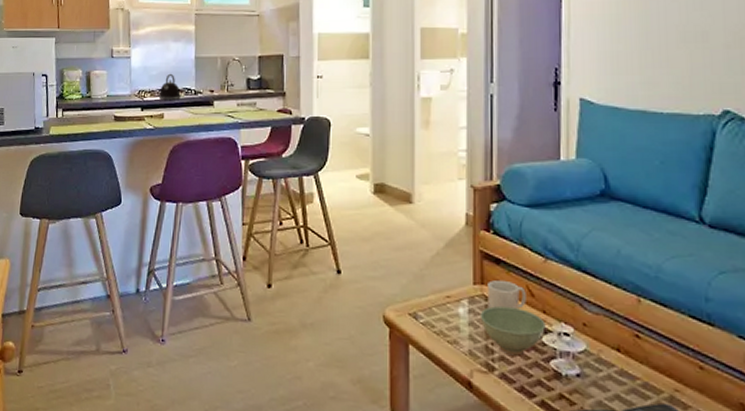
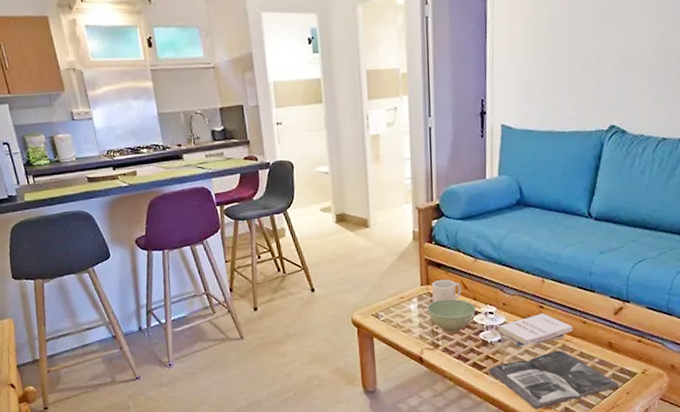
kettle: present [159,73,181,101] -> none [128,131,150,159]
books: none [576,344,685,389] -> present [498,313,573,346]

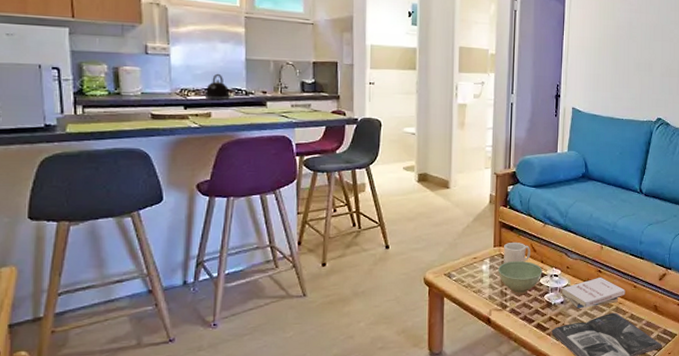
kettle: none [128,131,150,159] -> present [206,73,230,101]

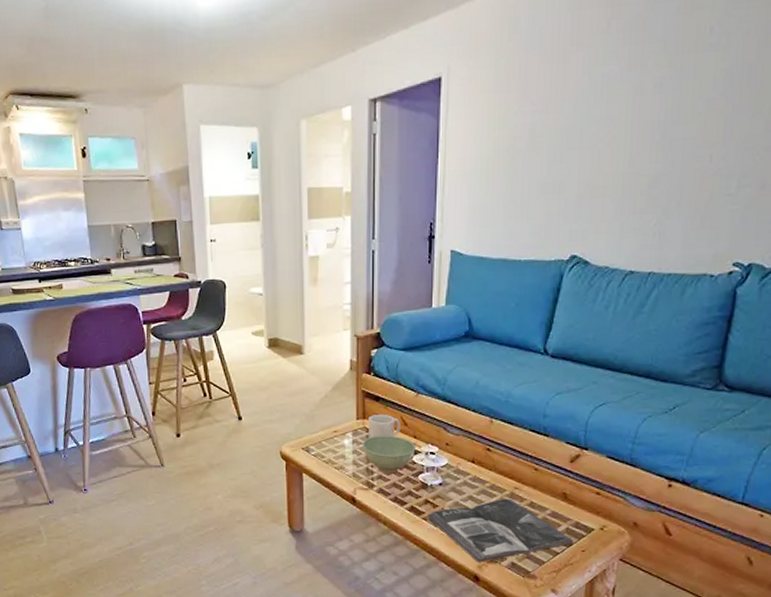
kettle: present [206,73,230,101] -> none [55,243,77,272]
books: present [561,277,626,308] -> none [439,456,523,491]

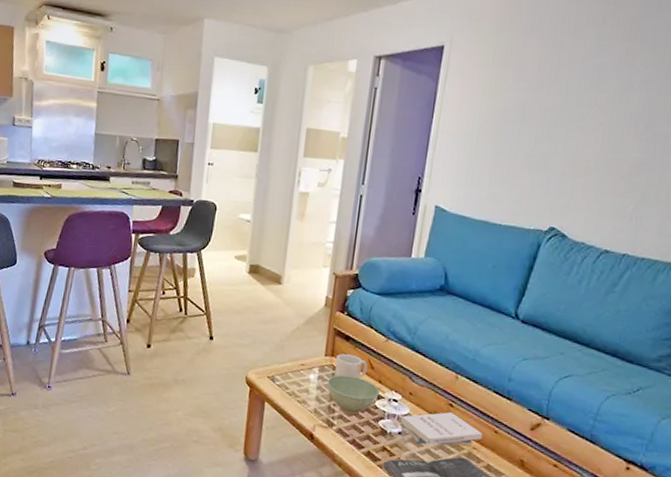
books: none [439,456,523,491] -> present [400,411,483,447]

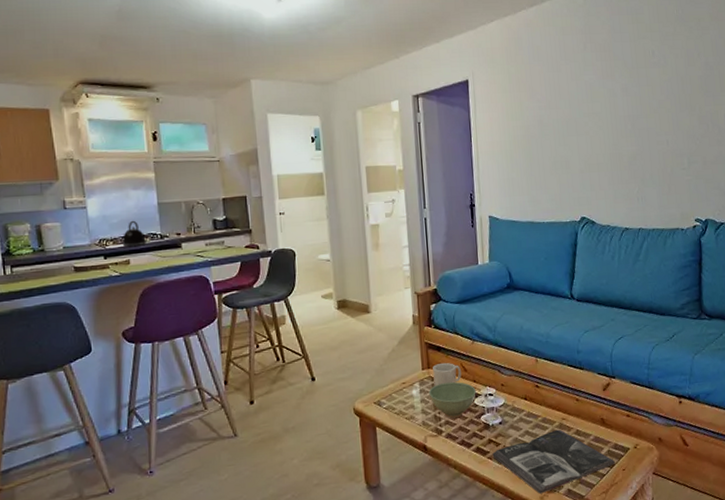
kettle: none [58,146,79,174] -> present [123,220,146,248]
books: present [400,411,483,447] -> none [498,392,568,428]

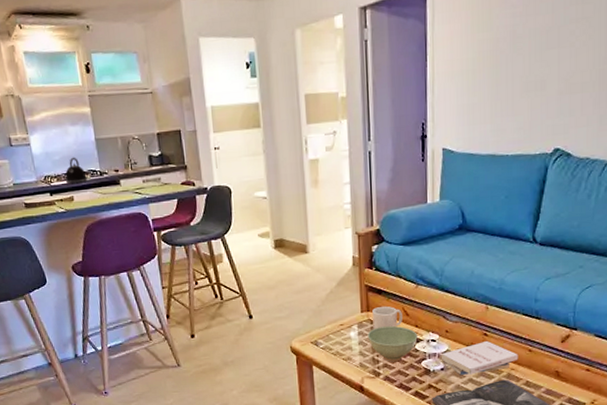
books: none [498,392,568,428] -> present [440,340,519,375]

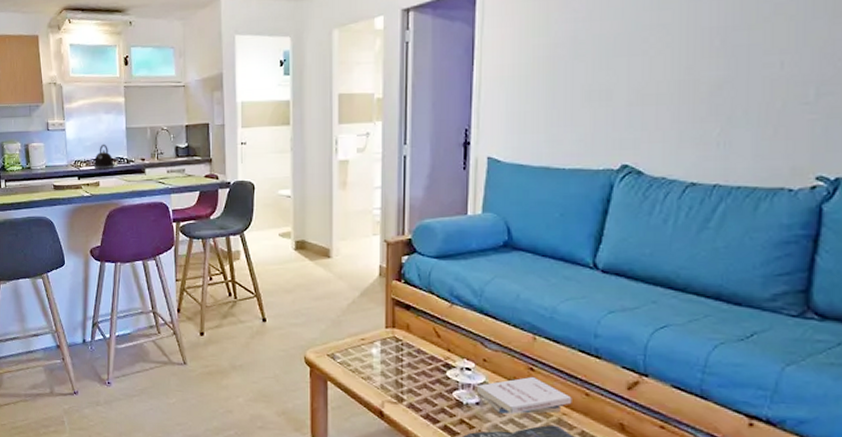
bowl: present [367,325,418,362] -> none [391,345,450,388]
mug: present [372,306,403,330] -> none [398,323,433,349]

